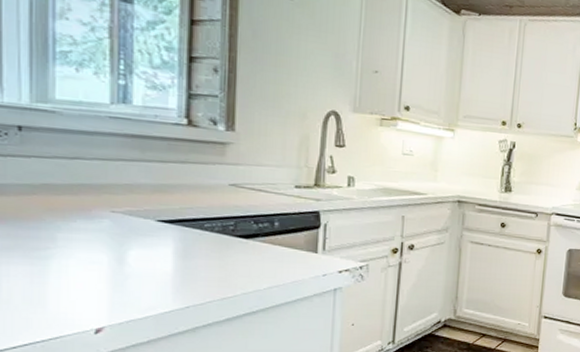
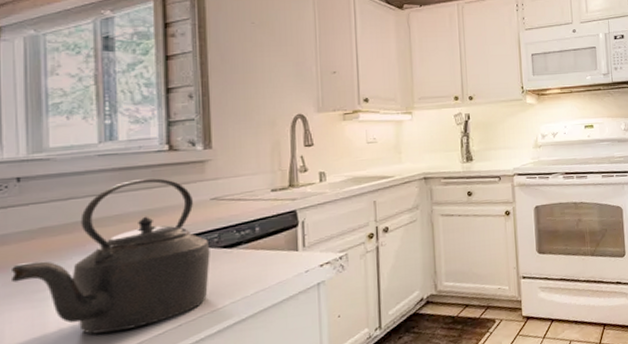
kettle: none [8,150,225,303] -> present [10,178,210,334]

